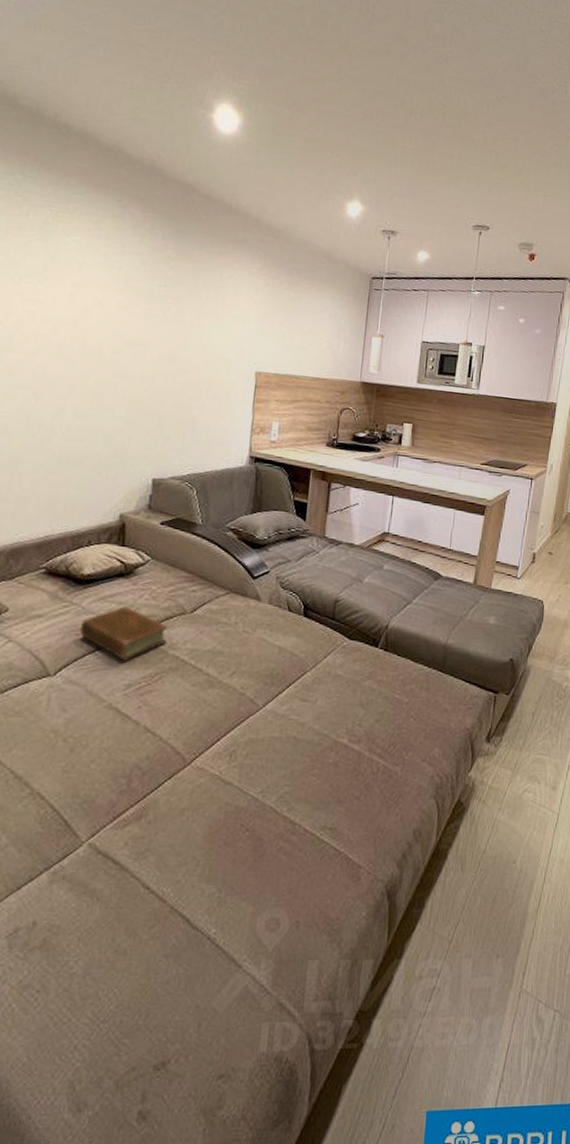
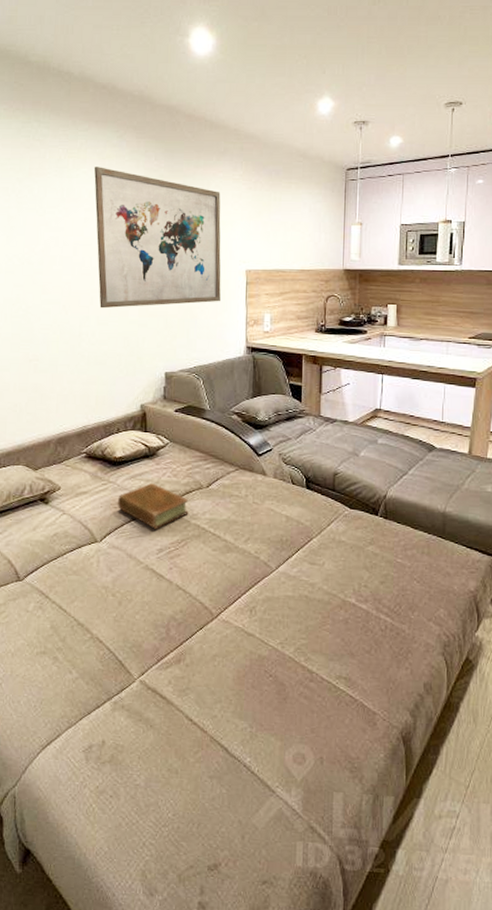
wall art: none [79,236,235,405] -> present [93,167,221,309]

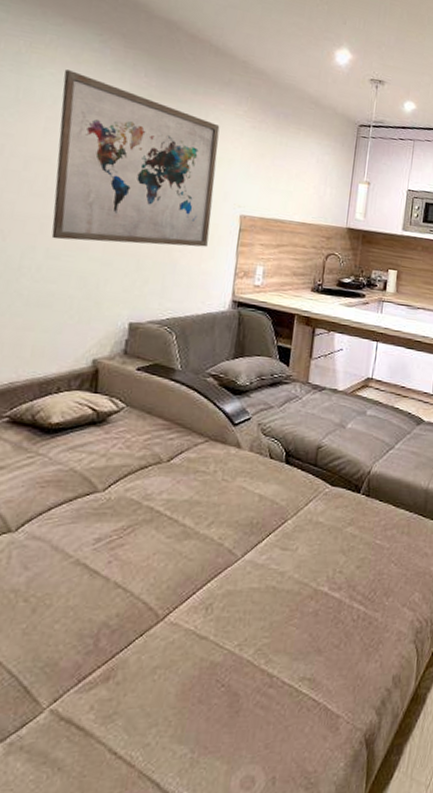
book: present [118,482,189,529] -> none [46,455,142,514]

